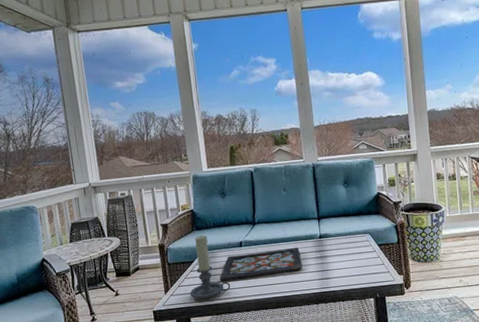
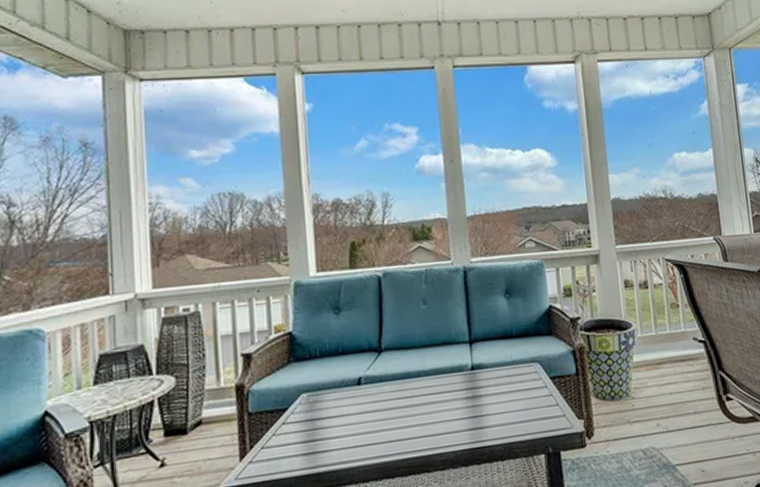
candle holder: present [190,235,231,300] -> none [279,369,341,467]
decorative tray: present [219,247,303,282] -> none [325,383,447,438]

